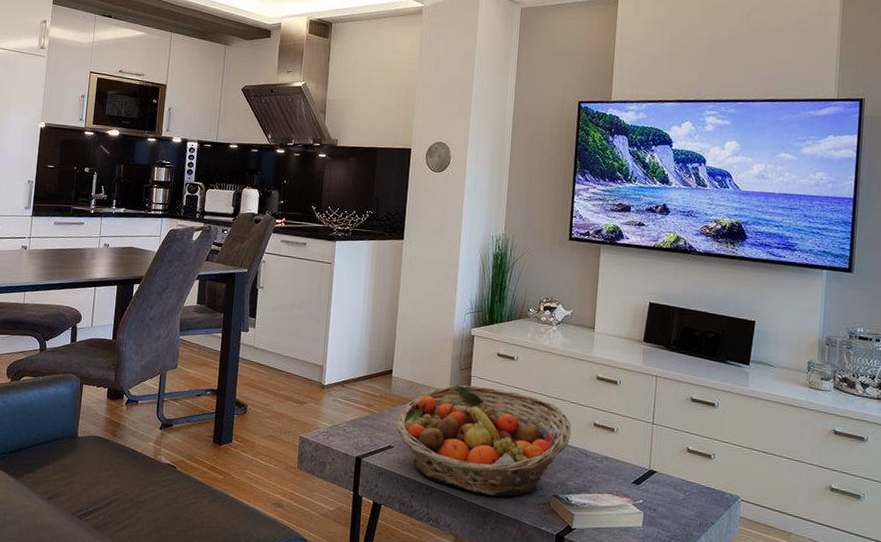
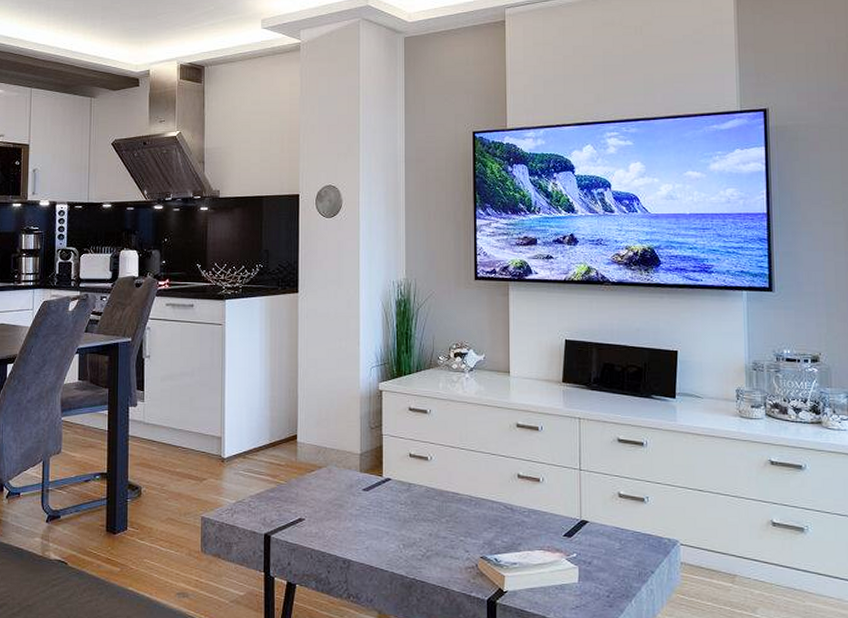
fruit basket: present [397,384,572,497] -> none [307,444,495,563]

